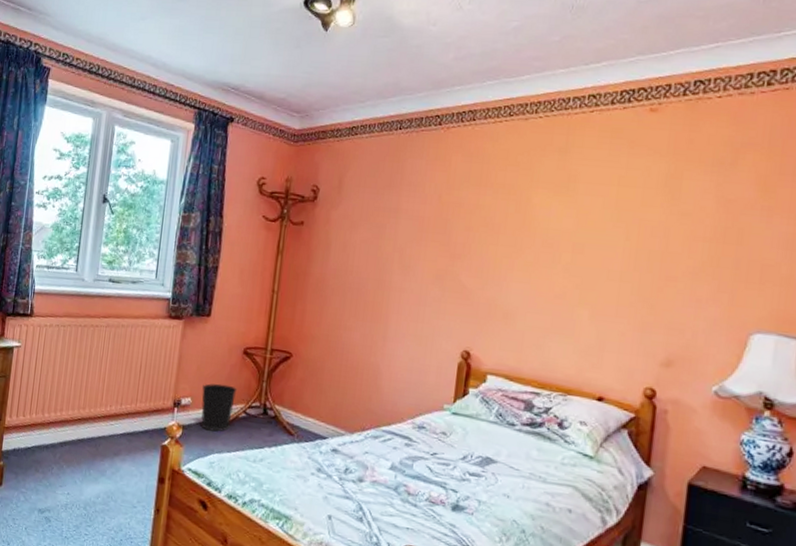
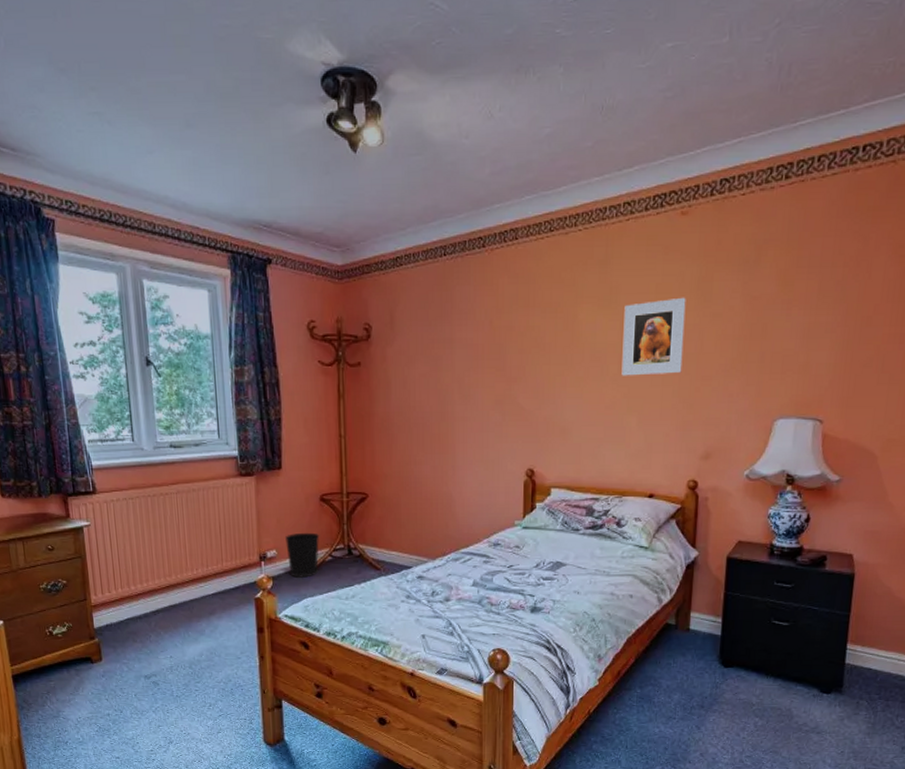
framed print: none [575,192,652,270] -> present [621,297,686,376]

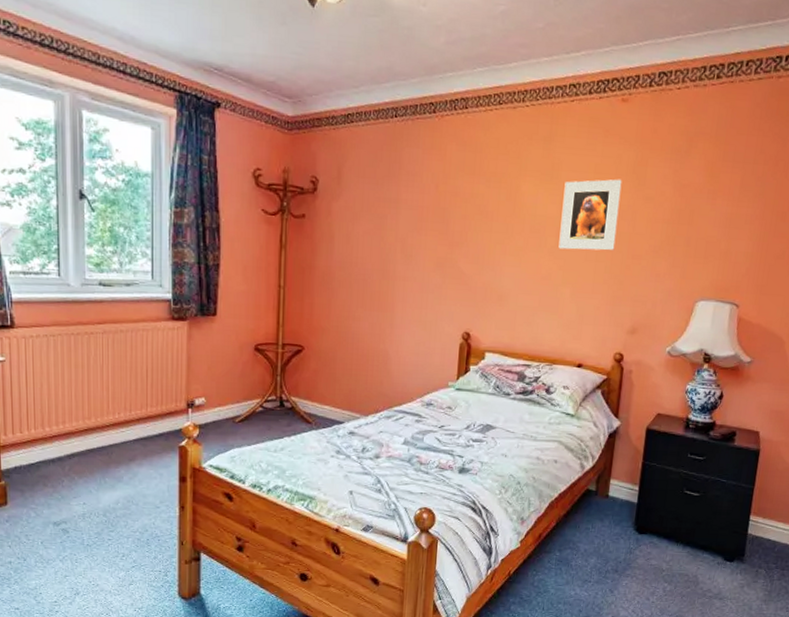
wastebasket: present [285,532,320,578] -> none [215,381,252,428]

